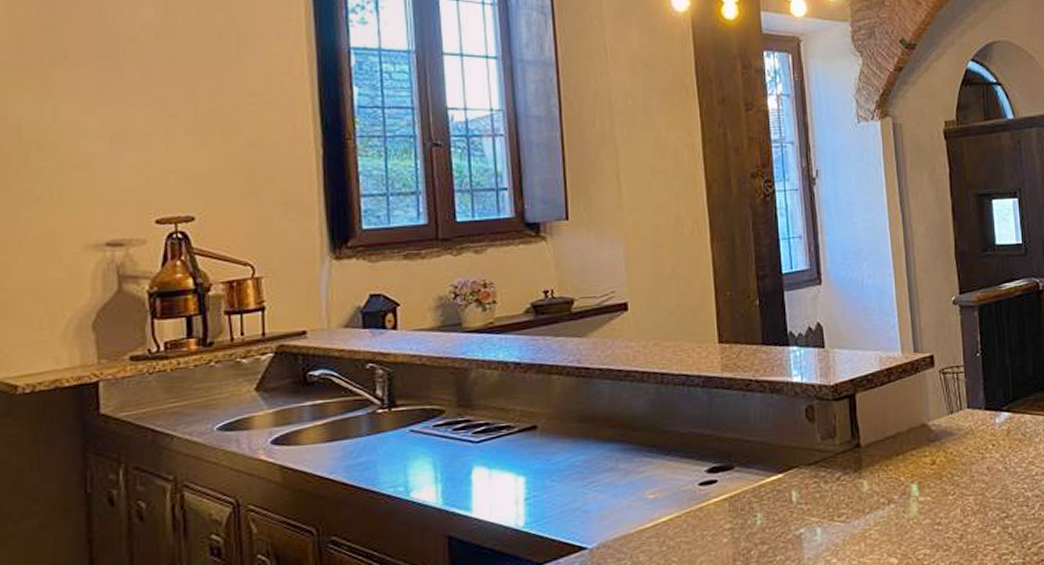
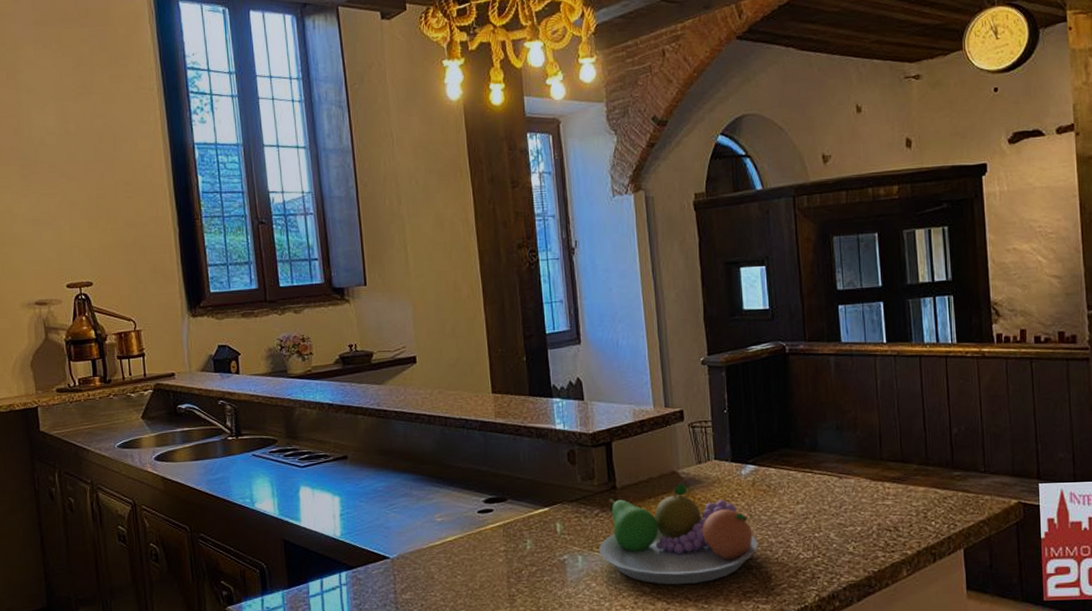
fruit bowl: none [841,437,1014,554] -> present [599,484,758,585]

